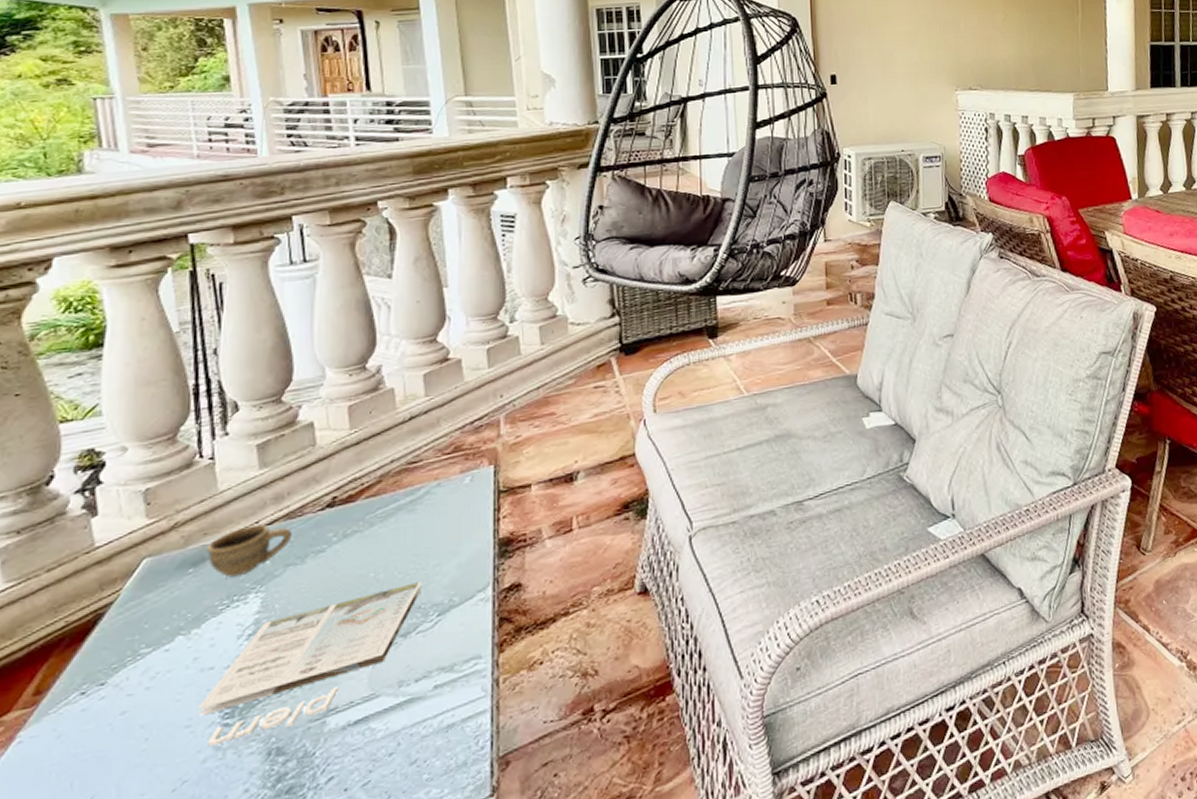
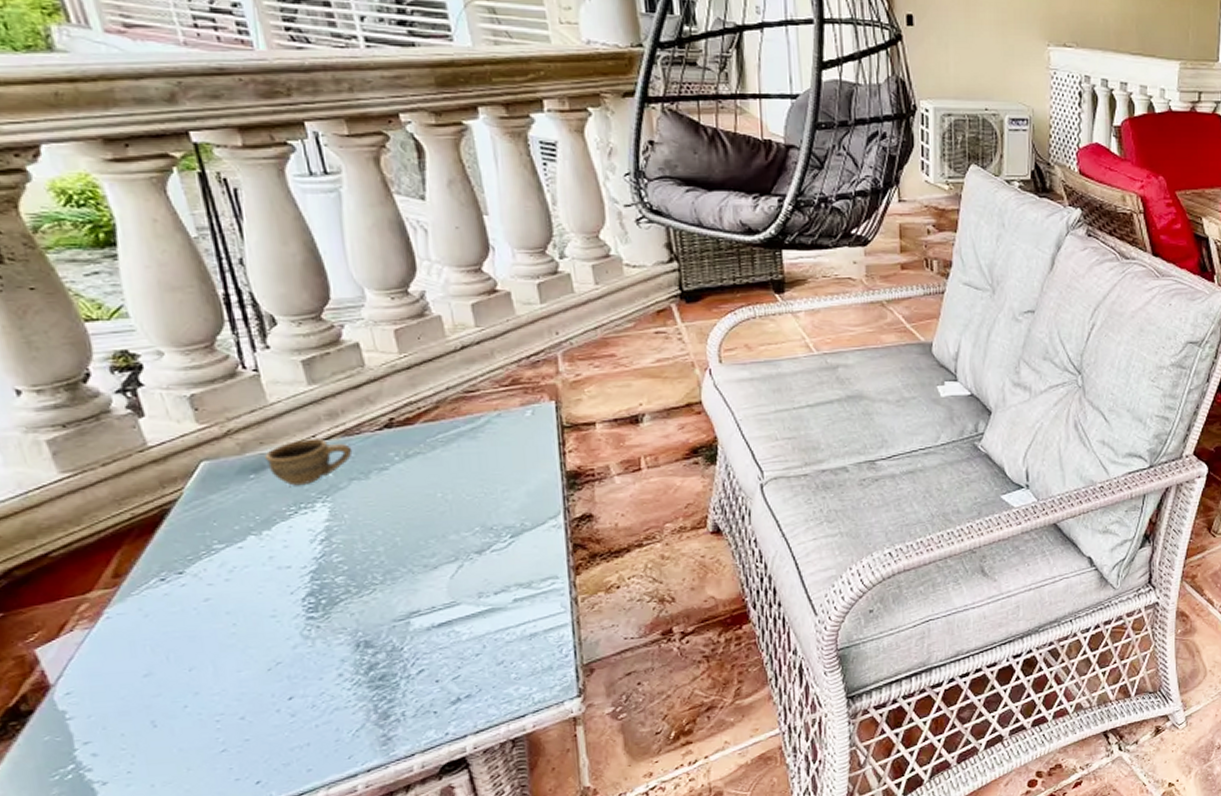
magazine: present [196,582,423,747] -> none [279,505,493,636]

